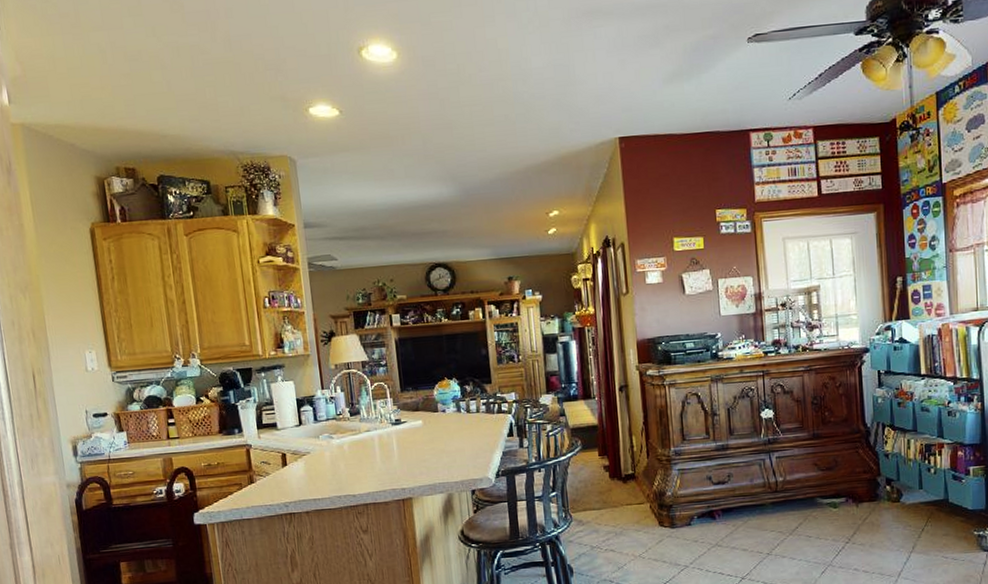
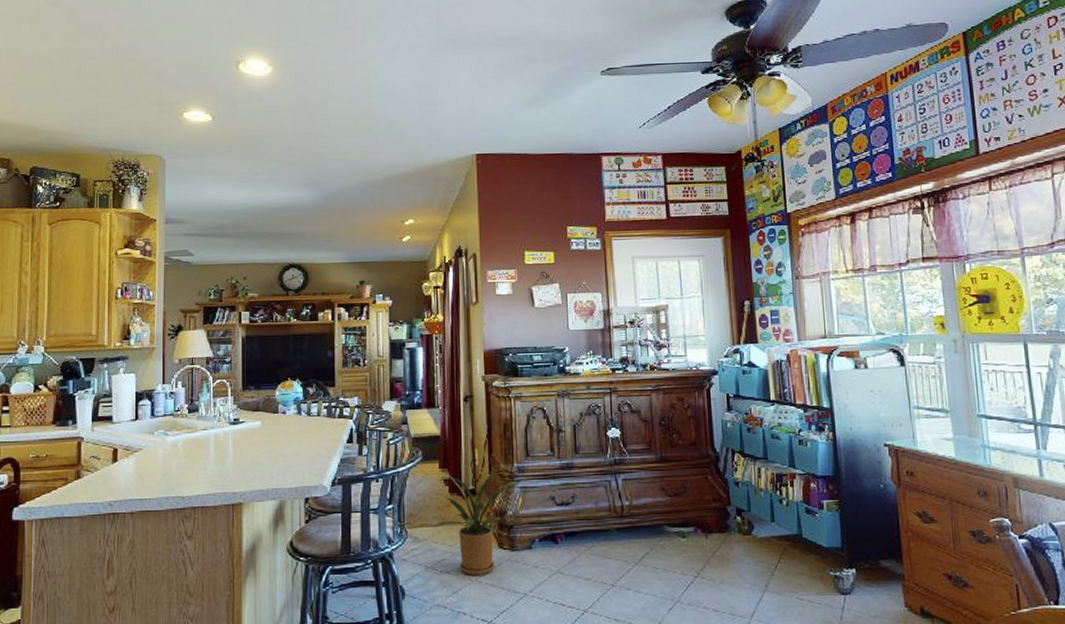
house plant: none [597,456,677,552] -> present [434,471,520,575]

